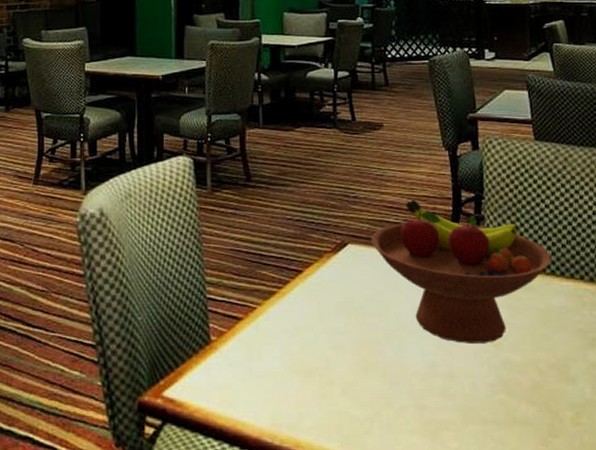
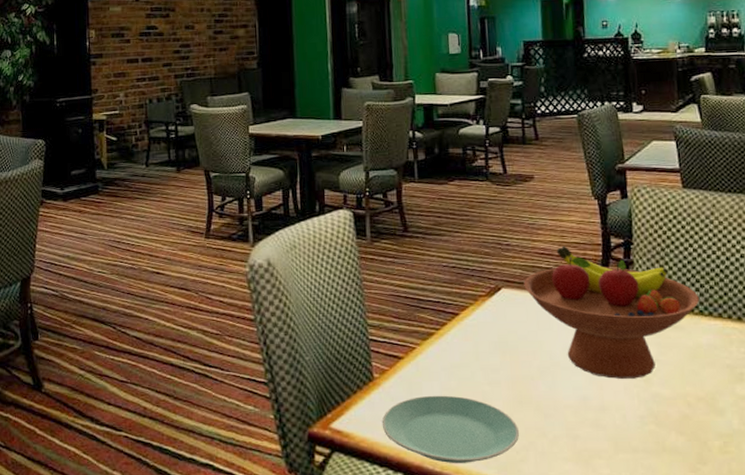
plate: none [218,360,365,436] -> present [382,395,520,463]

